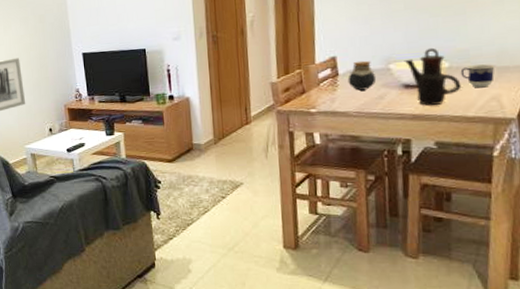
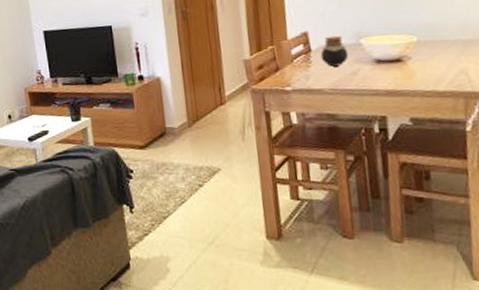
teapot: present [404,47,462,106] -> none [374,21,431,81]
cup: present [460,64,495,88] -> none [428,37,461,62]

